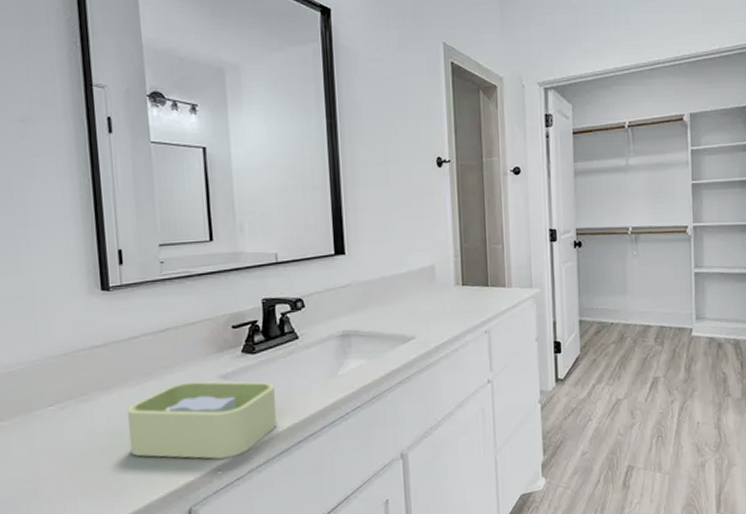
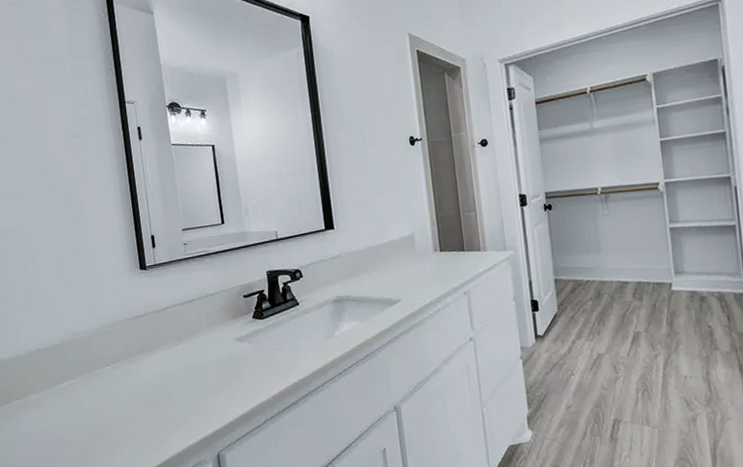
soap dish: present [127,381,277,472] -> none [165,343,285,422]

